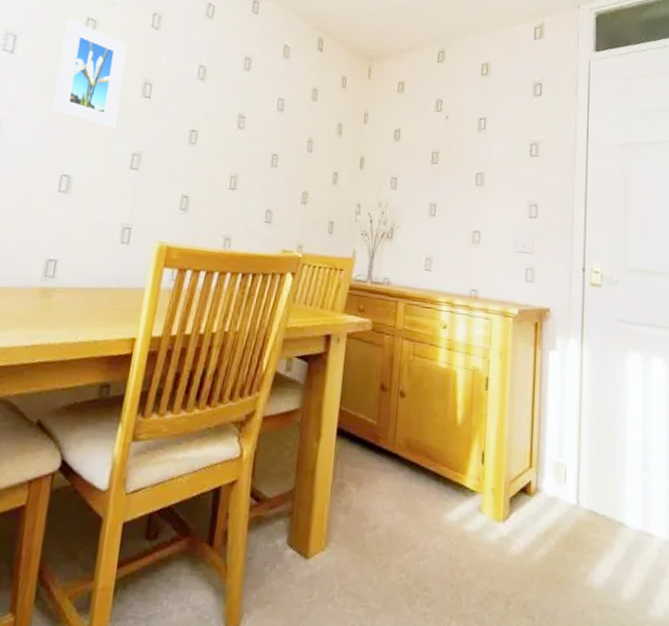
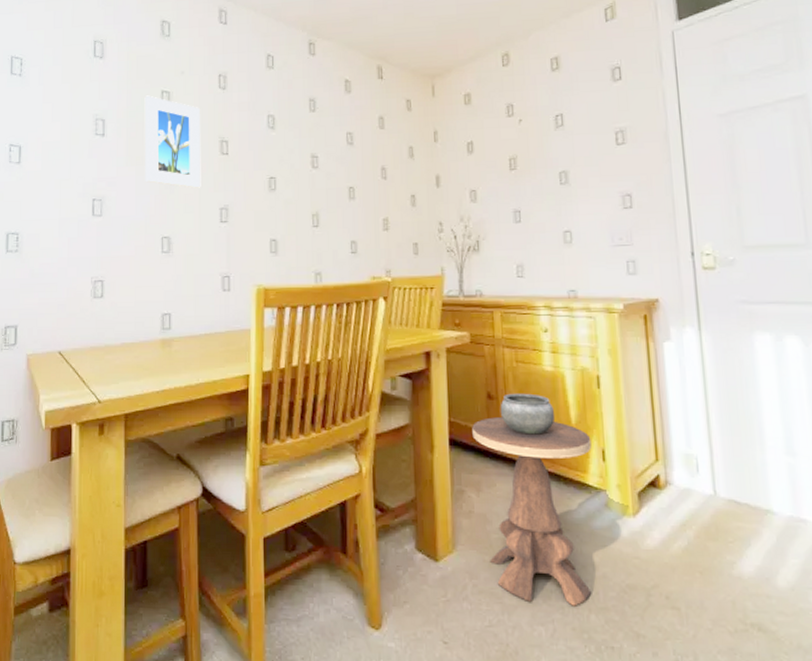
side table: none [361,386,474,613] -> present [472,393,592,606]

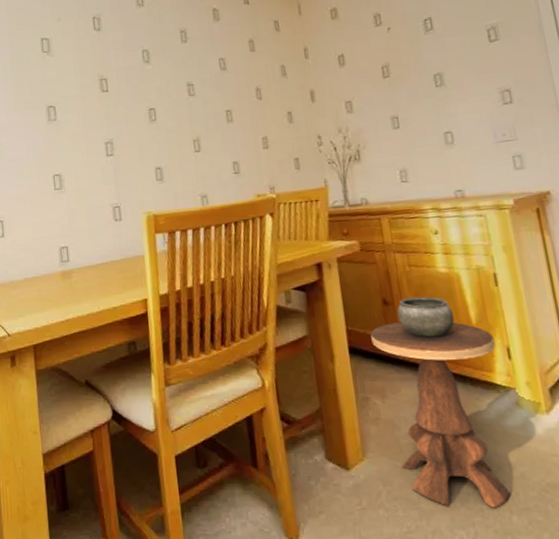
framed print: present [144,95,201,188] -> none [26,44,86,127]

